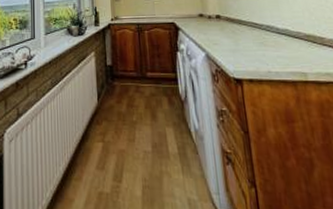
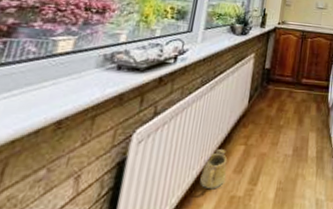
watering can: none [67,146,91,185] -> present [200,149,228,190]

